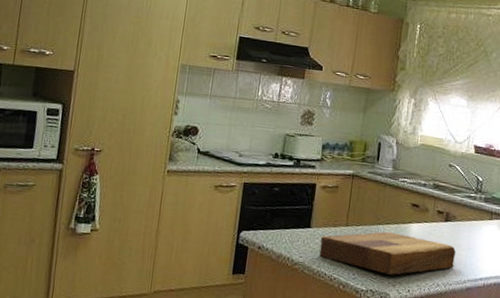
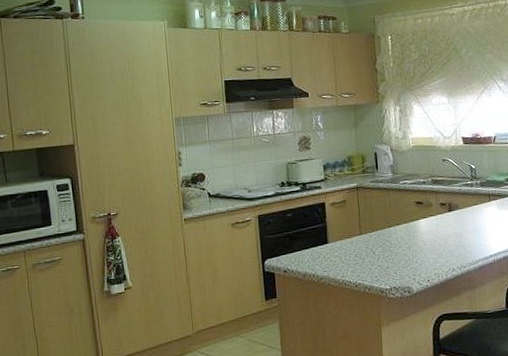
cutting board: present [319,231,456,275] -> none [340,231,465,270]

